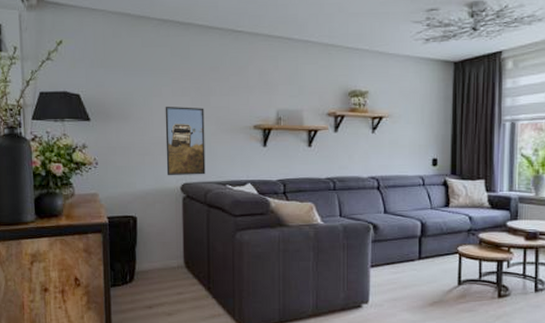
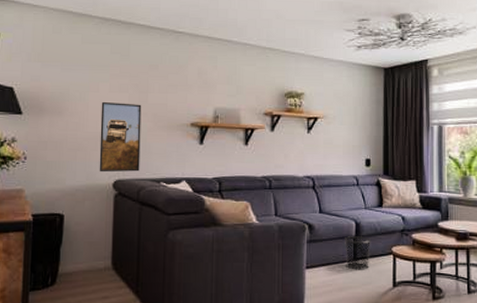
waste bin: none [410,236,436,269] -> present [345,236,371,270]

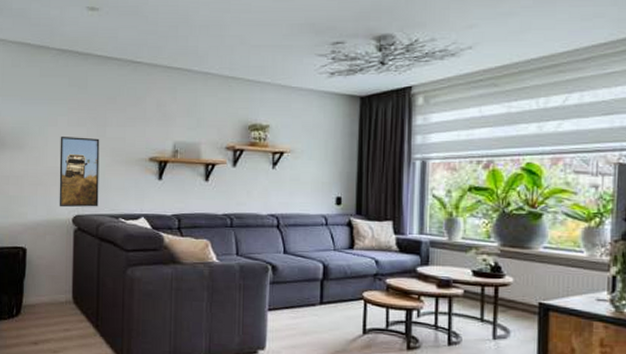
waste bin: present [345,236,371,270] -> none [311,279,339,315]

